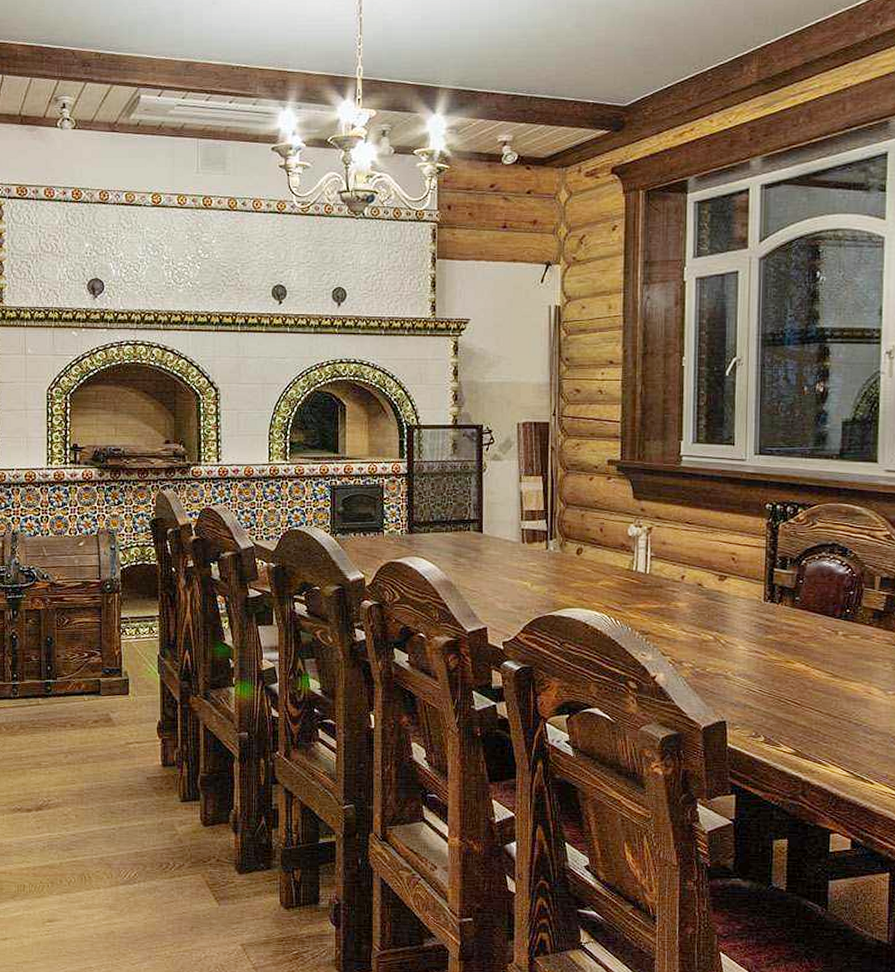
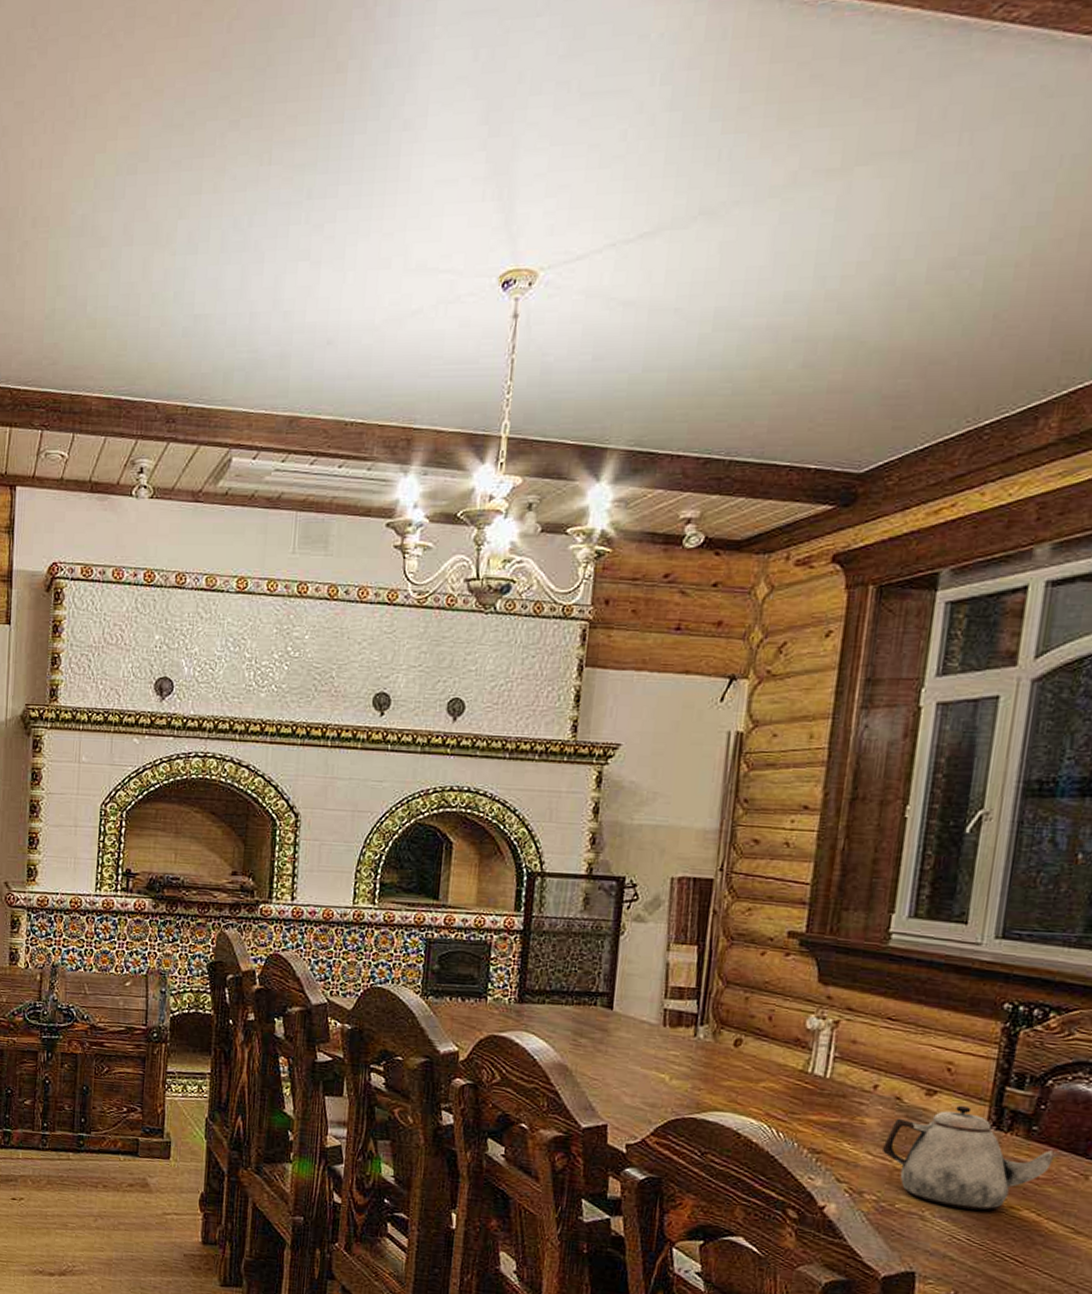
teapot: none [692,585,817,667] -> present [881,1105,1061,1211]

